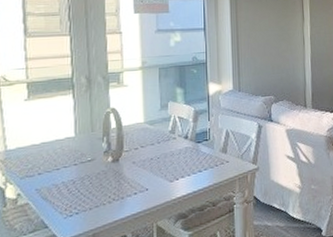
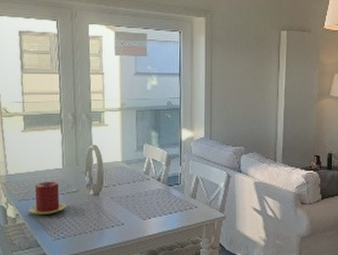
candle: none [32,151,81,192] -> present [28,181,67,214]

